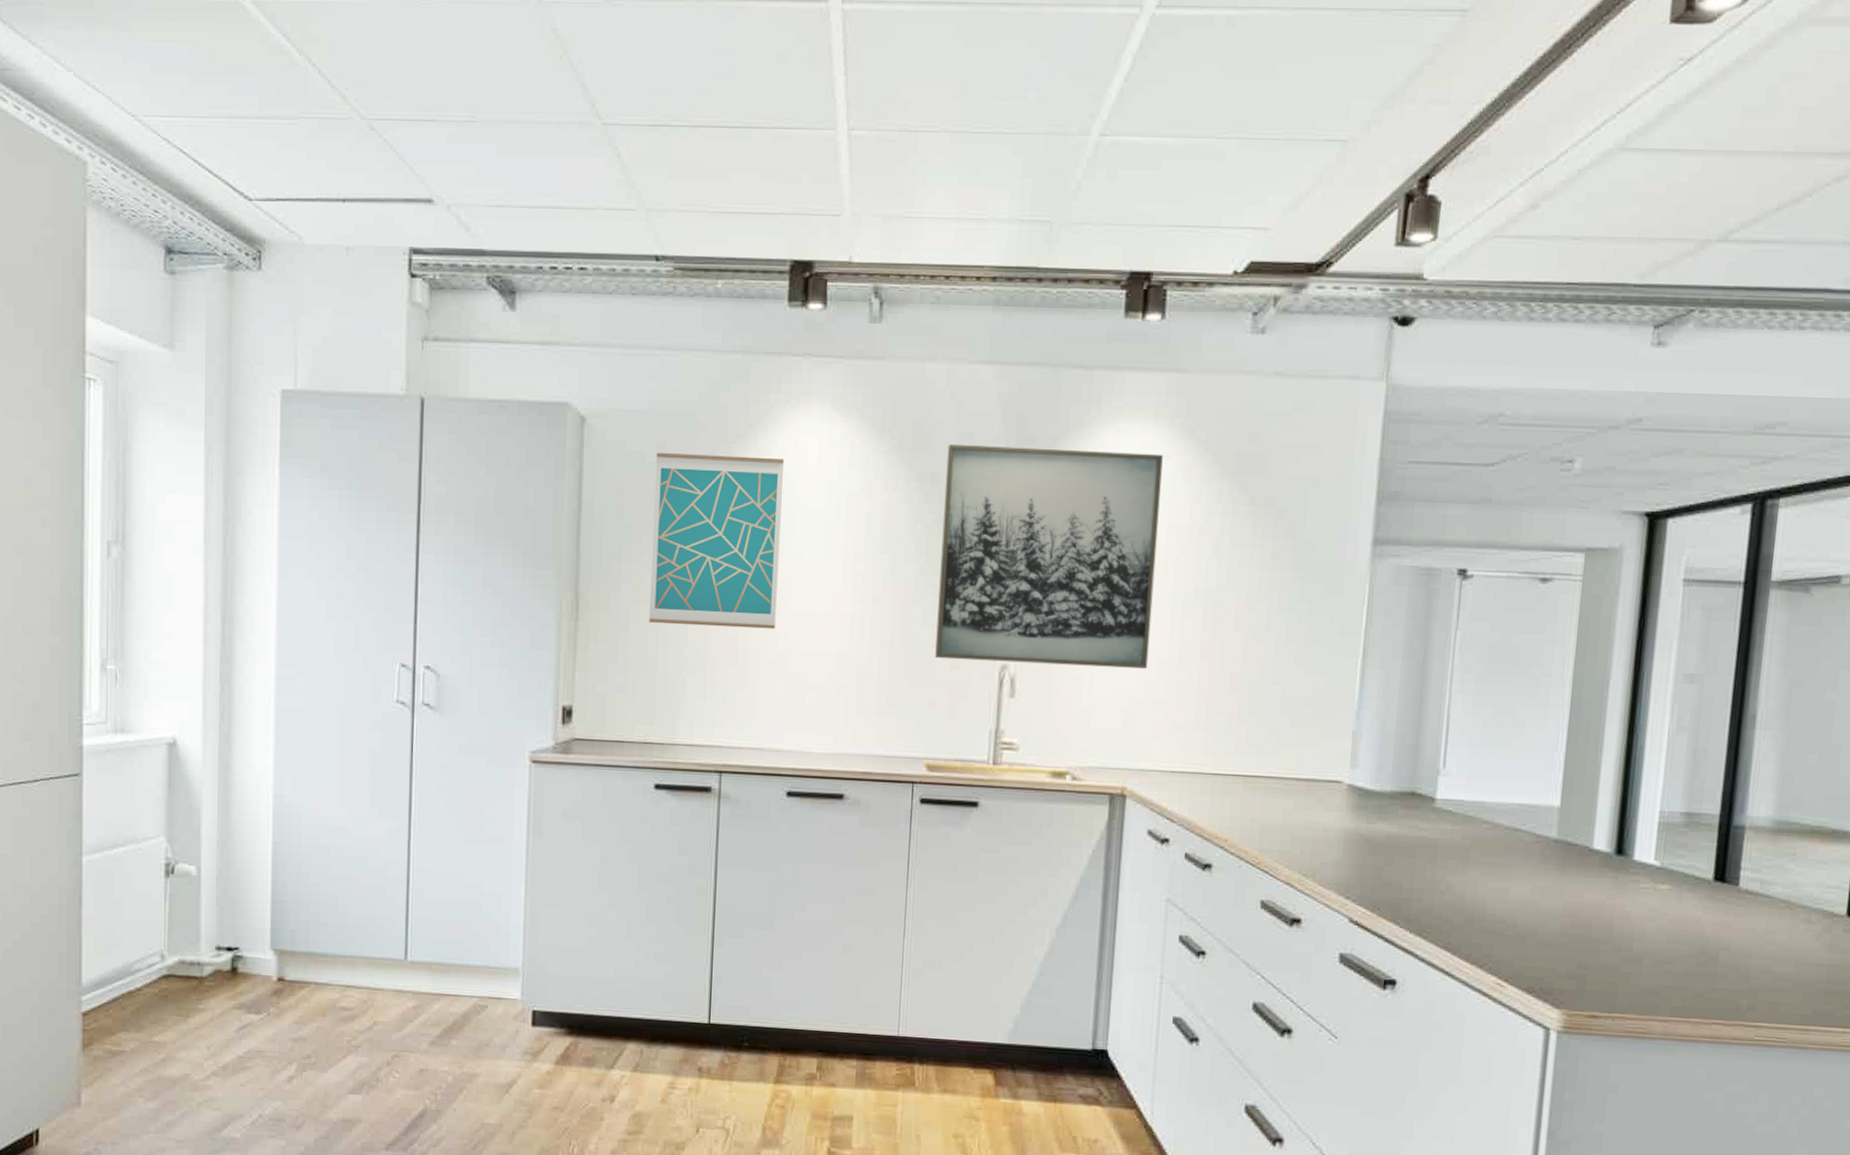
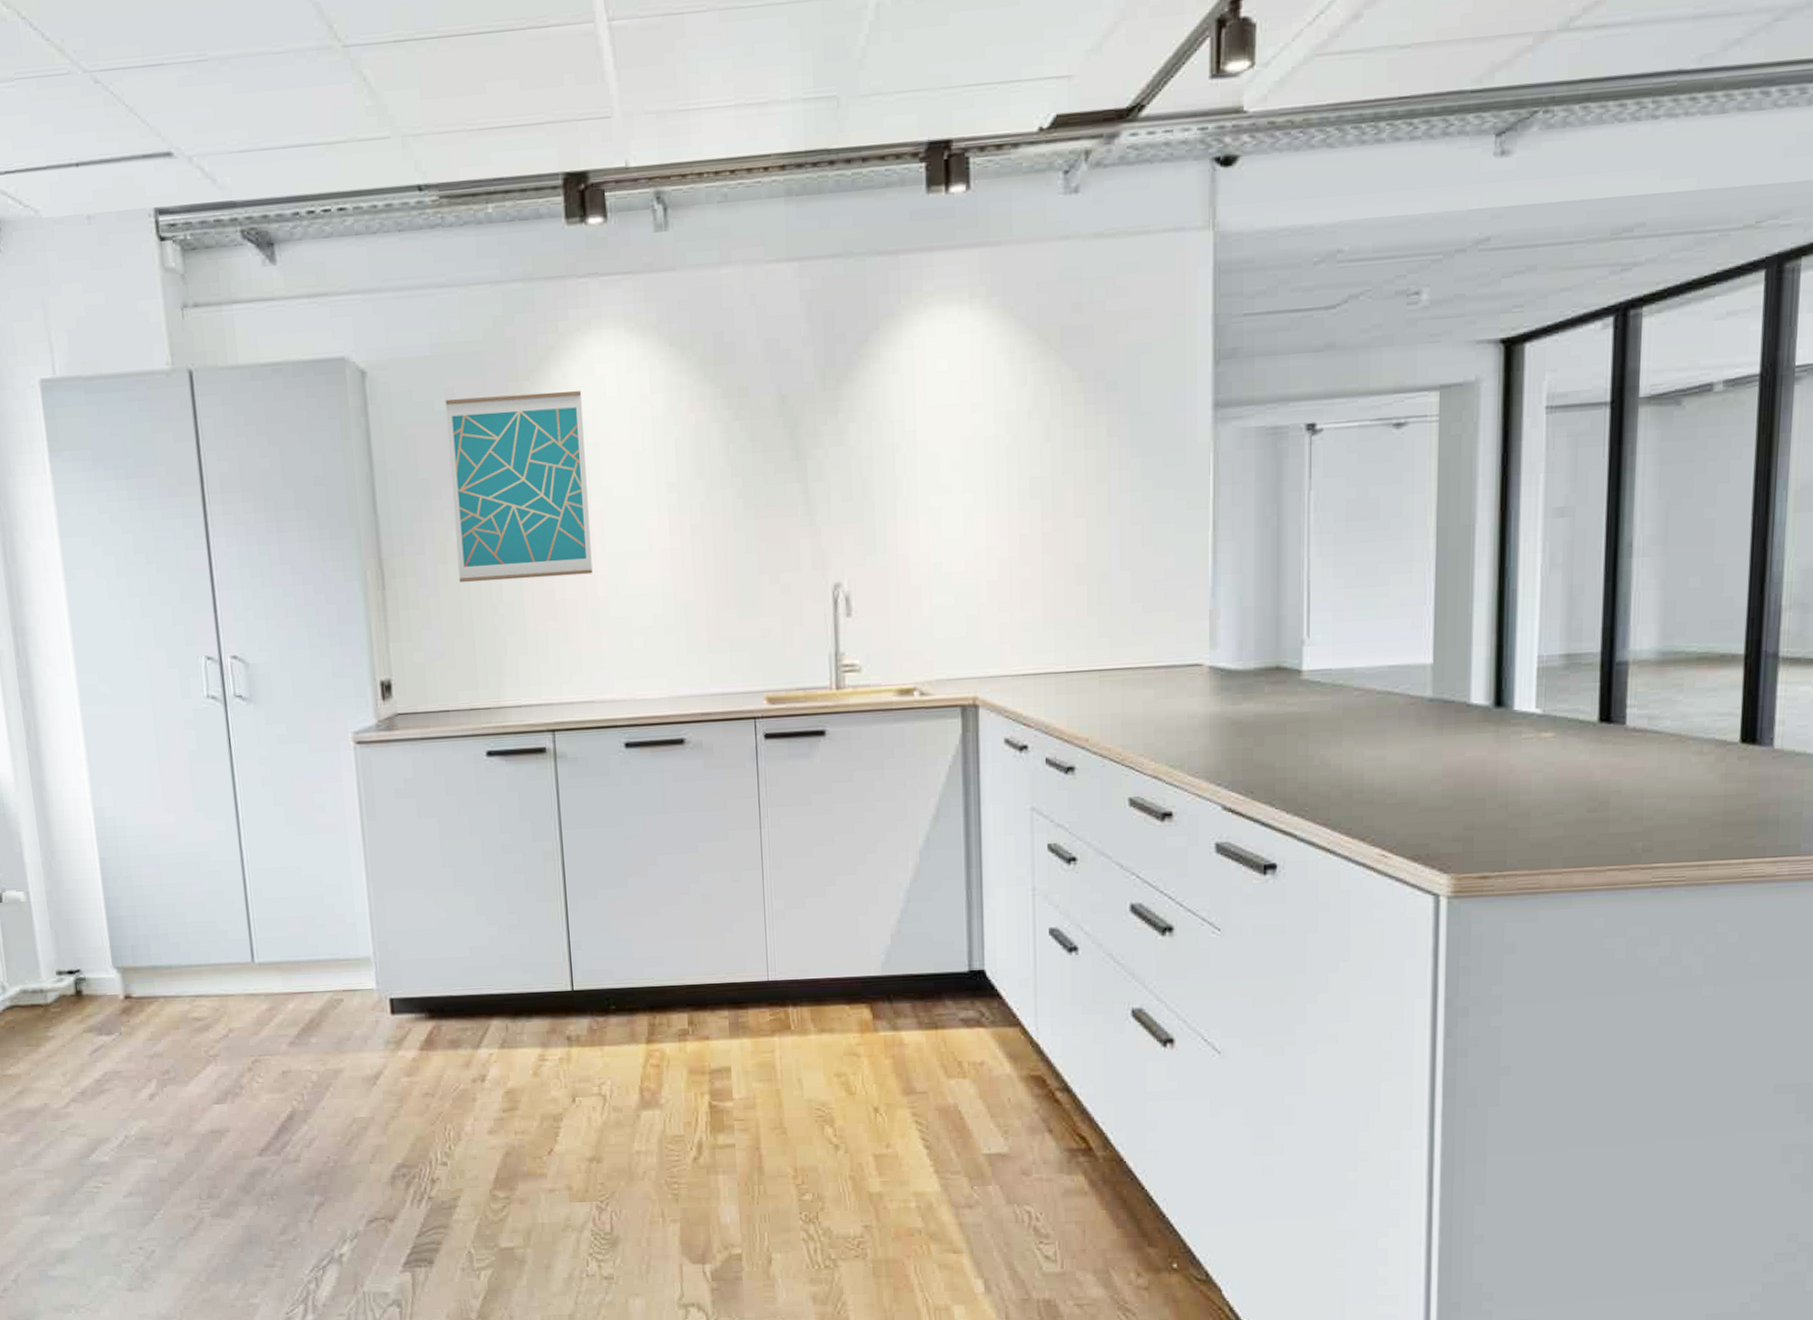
wall art: present [935,445,1163,669] -> none [752,337,988,585]

